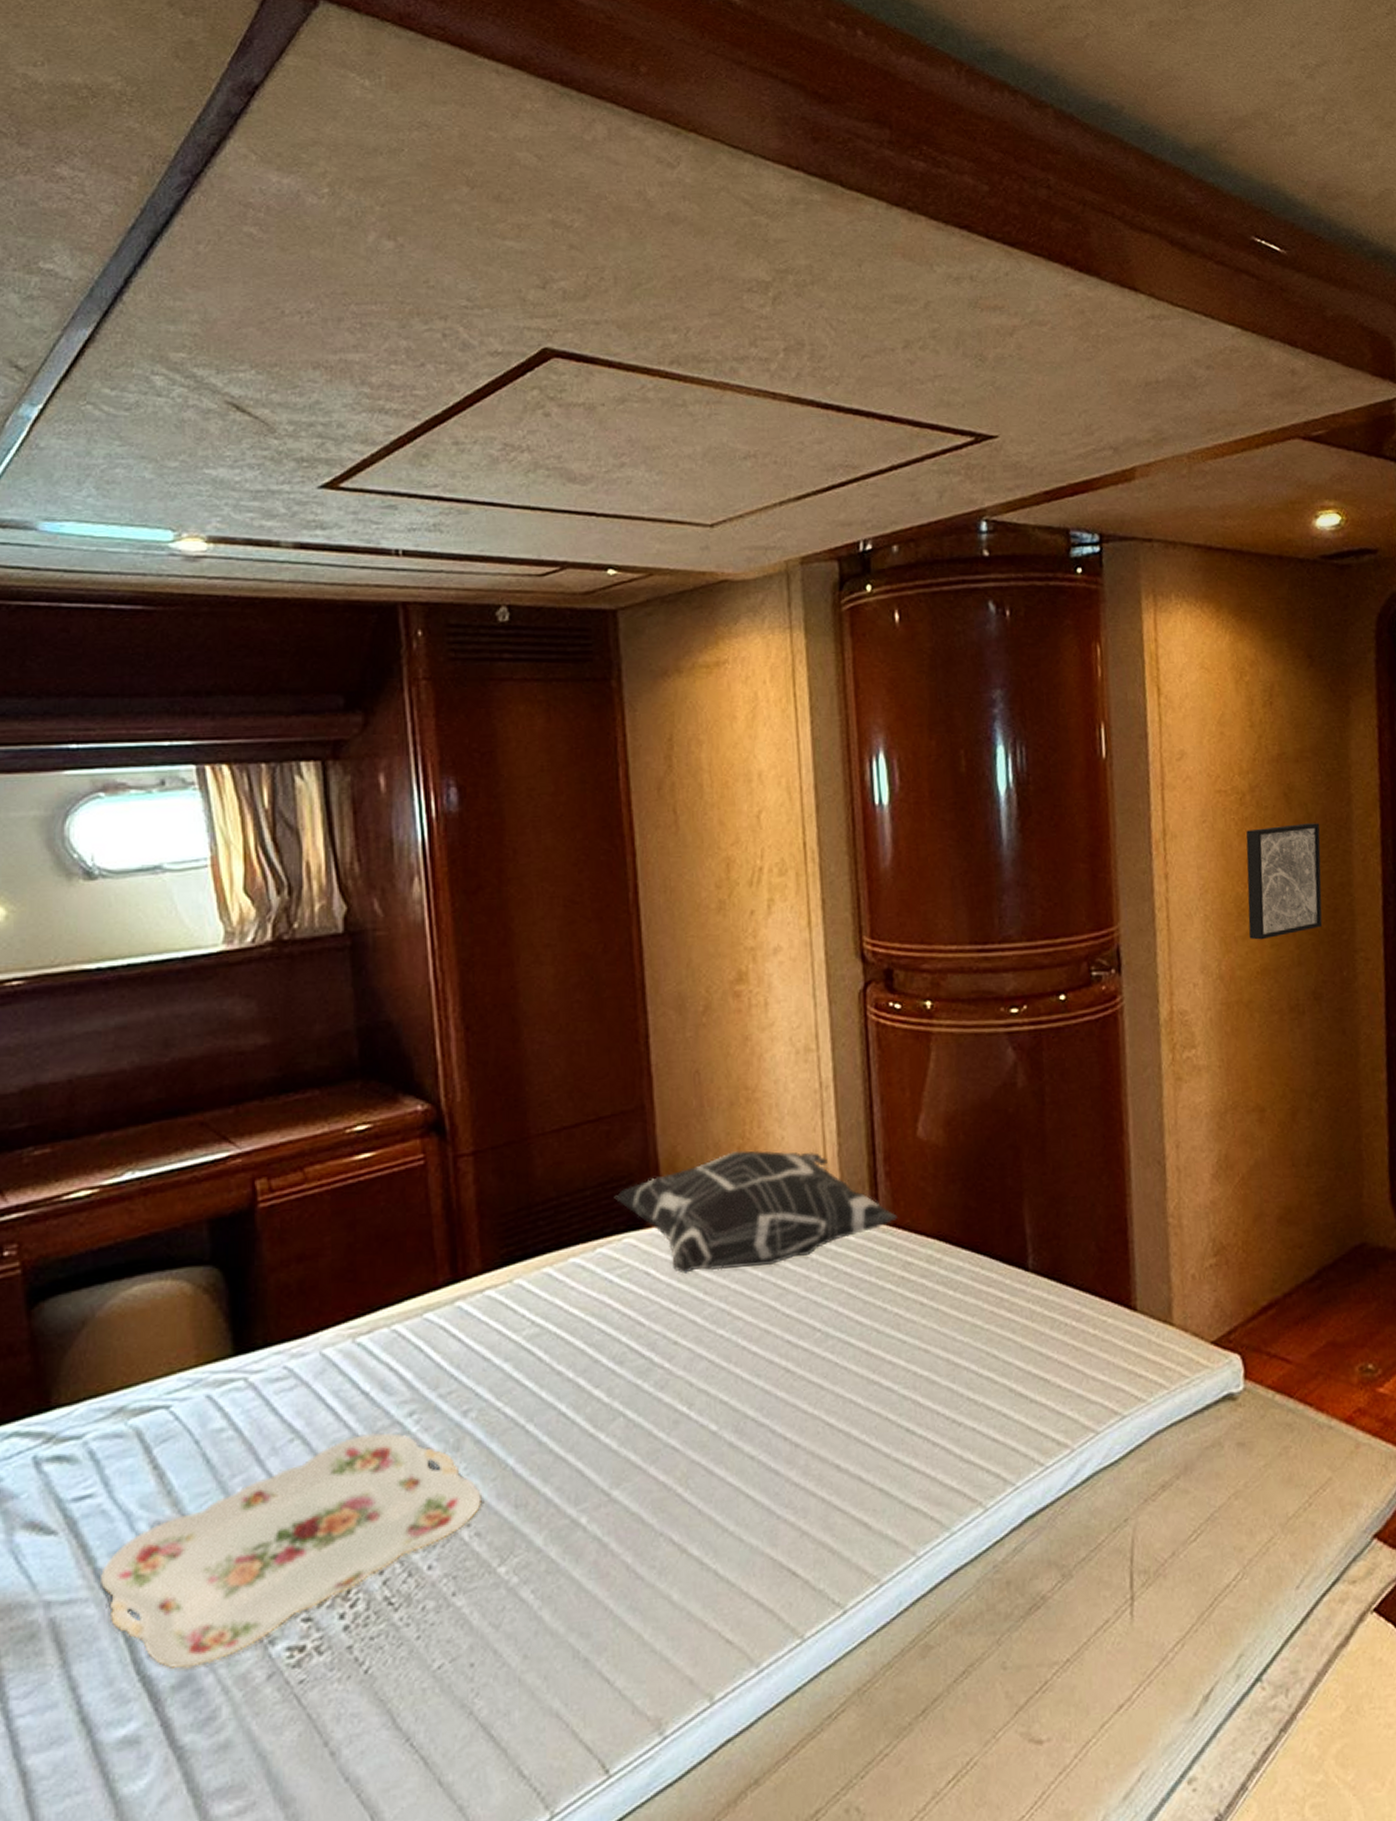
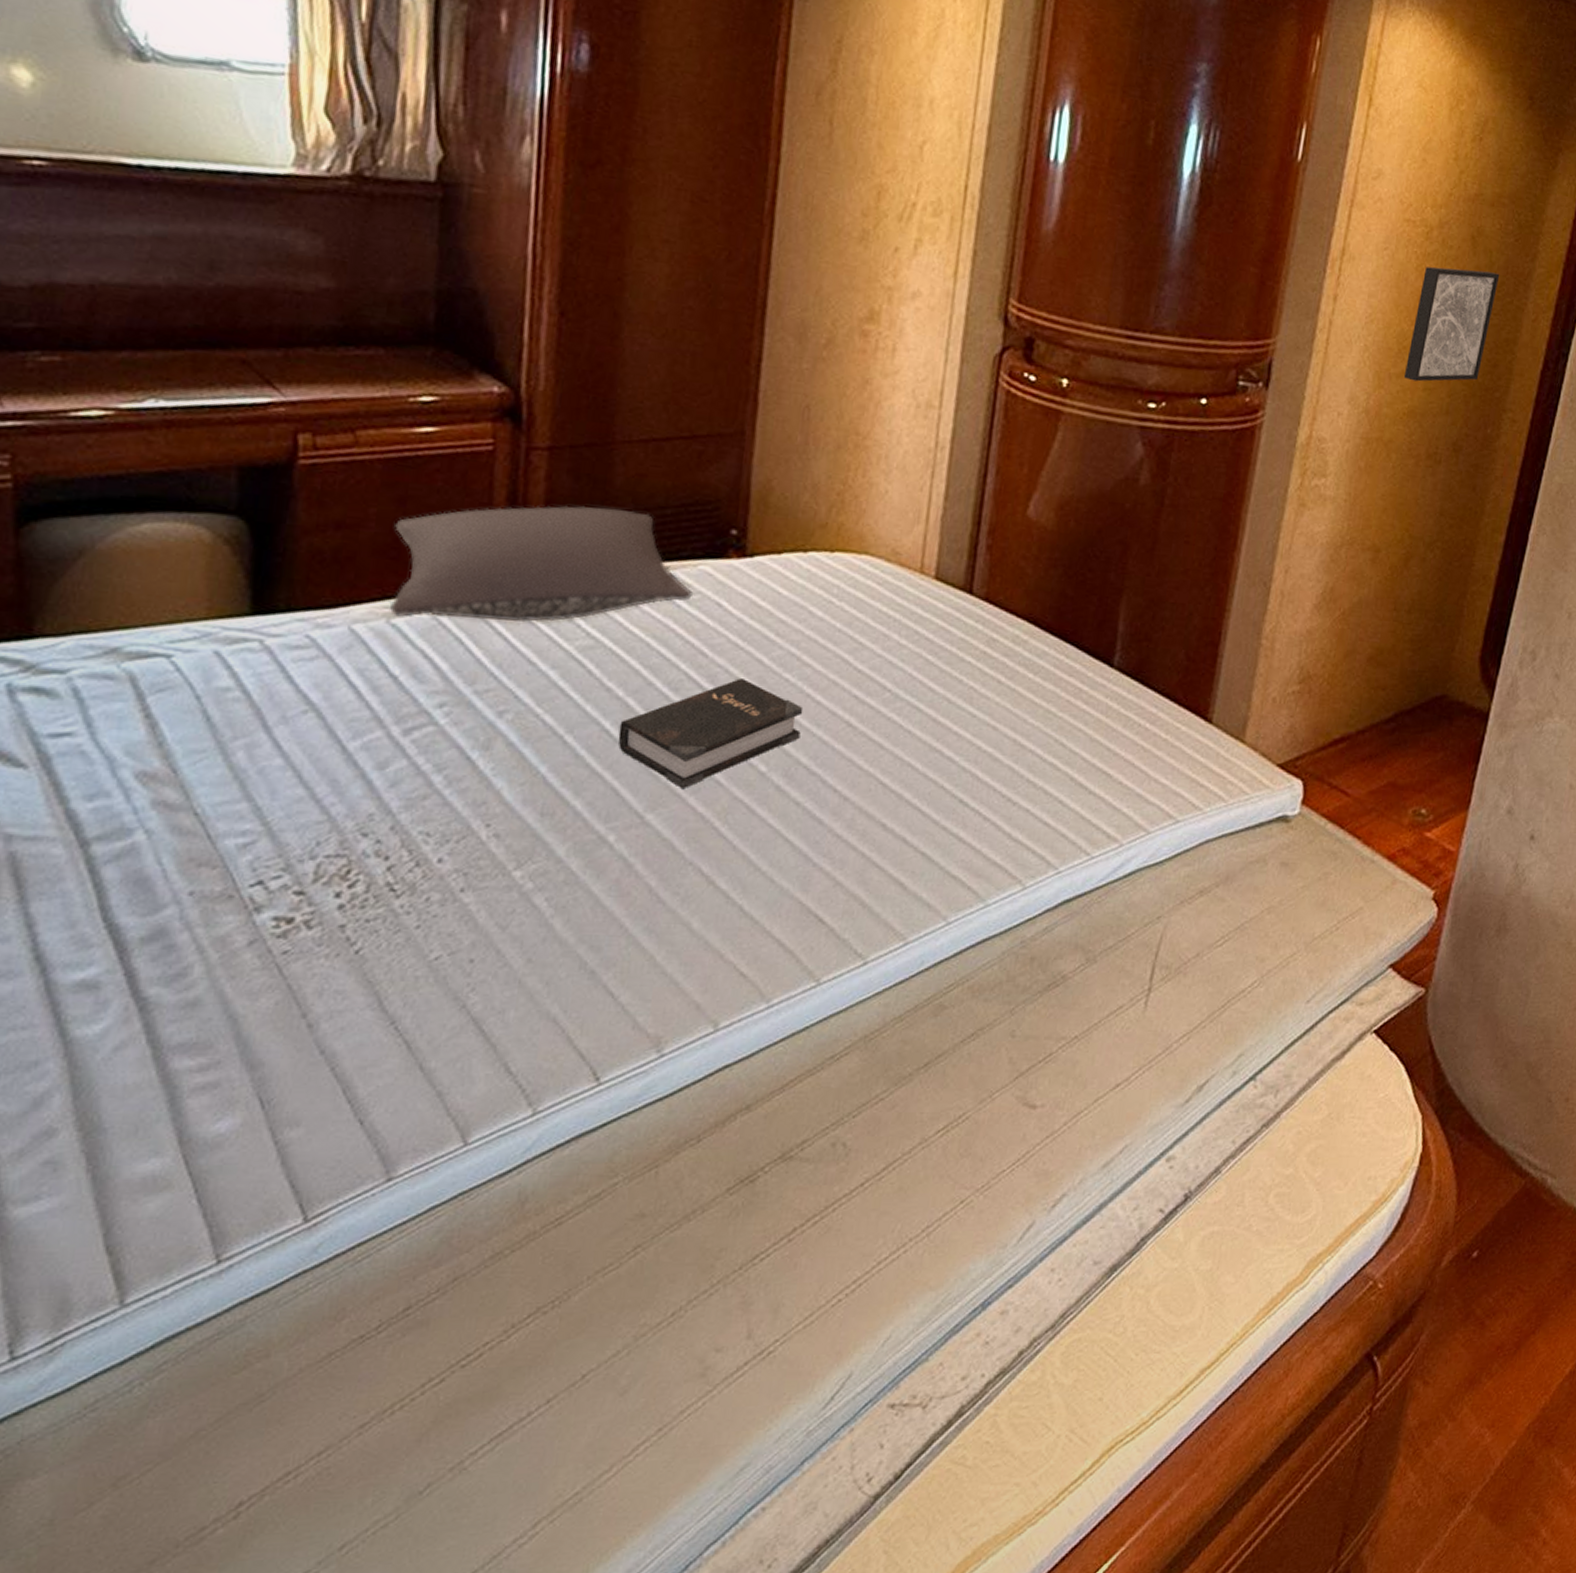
serving tray: present [101,1432,482,1668] -> none [72,718,507,922]
pillow: none [348,1197,621,1335] -> present [390,505,693,623]
hardback book: none [574,1342,743,1460] -> present [618,678,804,788]
decorative pillow: present [614,1150,898,1274] -> none [696,496,991,619]

